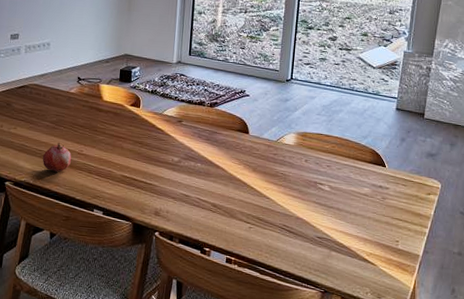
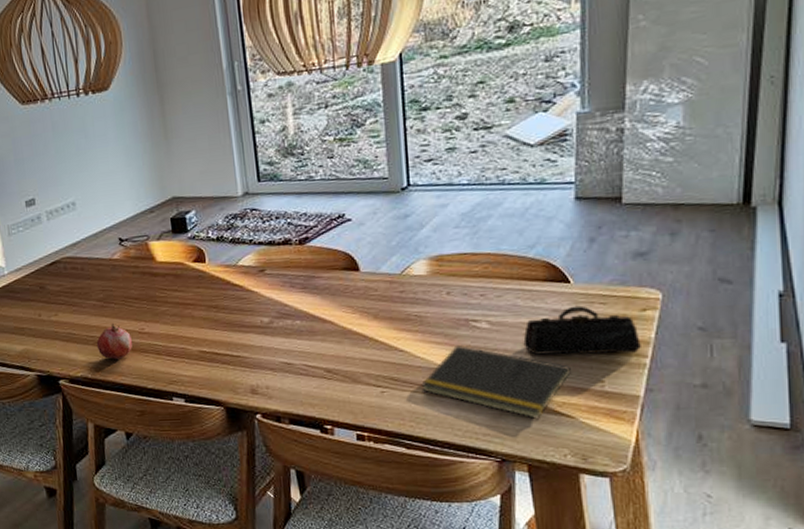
notepad: none [277,199,378,263] -> present [421,344,571,419]
pencil case: none [350,184,425,224] -> present [523,305,641,355]

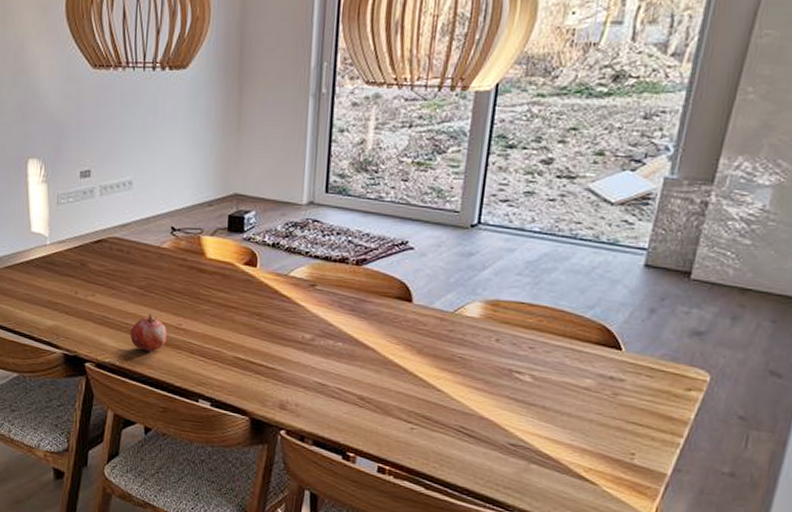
notepad: present [421,344,571,419] -> none [451,393,604,480]
pencil case: present [523,305,641,355] -> none [562,374,679,431]

